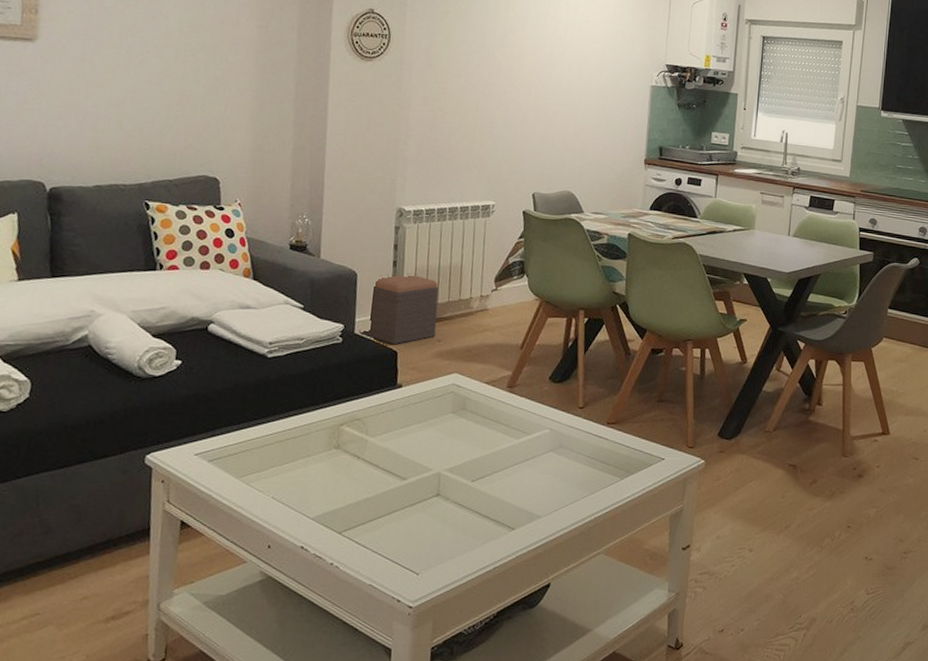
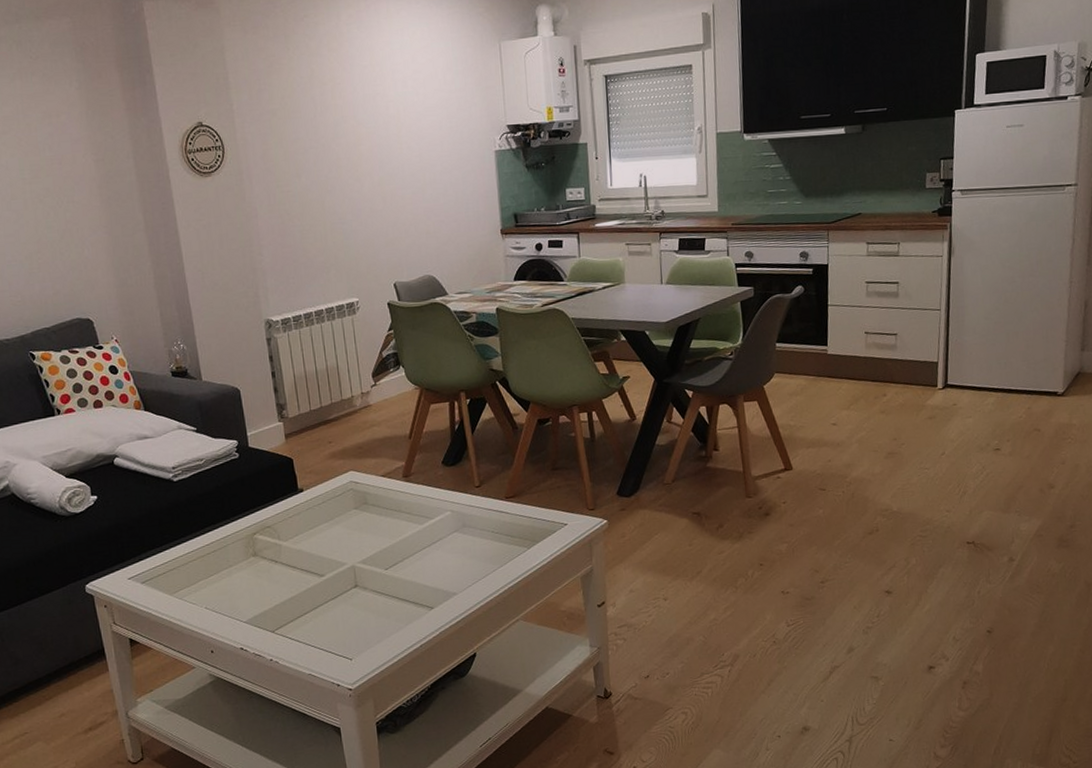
footstool: present [359,273,439,345] -> none [253,382,325,453]

